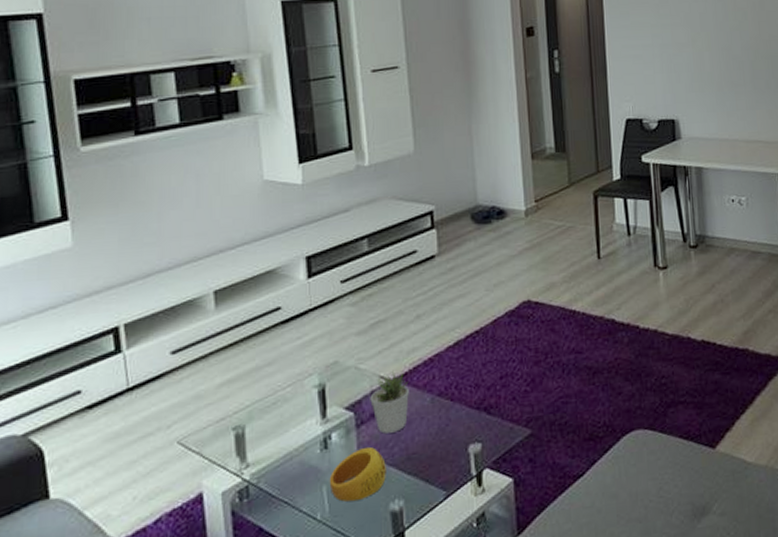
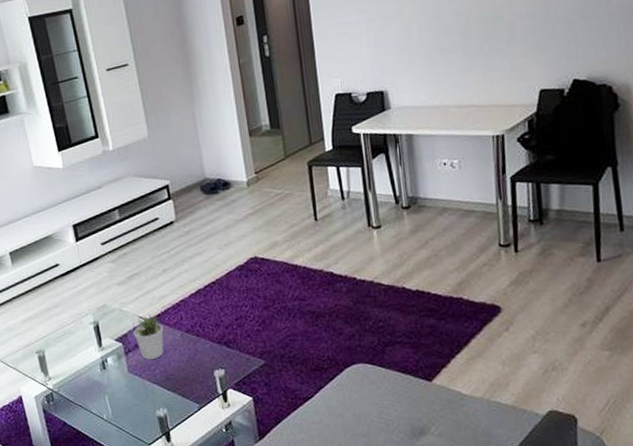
ring: present [329,446,386,502] -> none [109,368,152,408]

